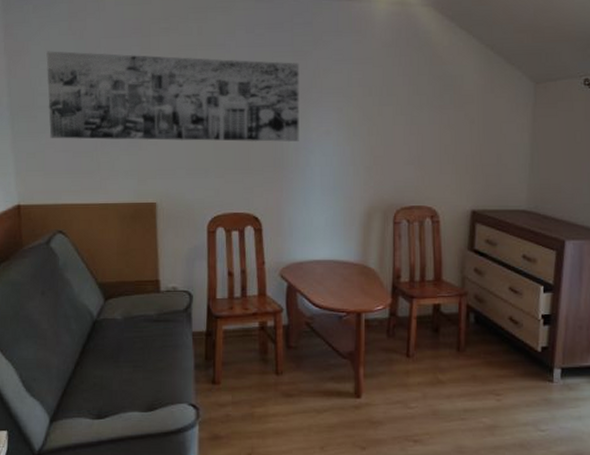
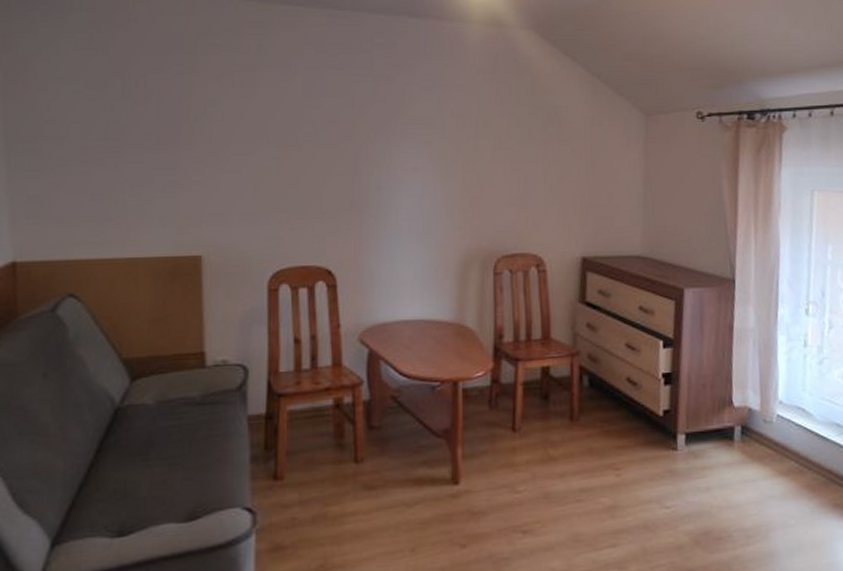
wall art: present [46,51,299,142] -> none [57,68,382,181]

